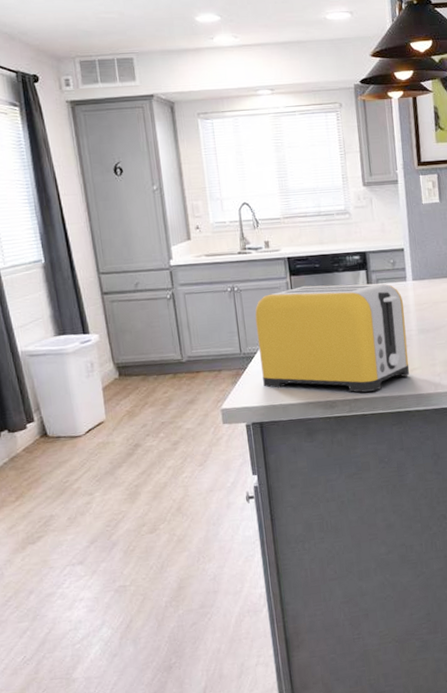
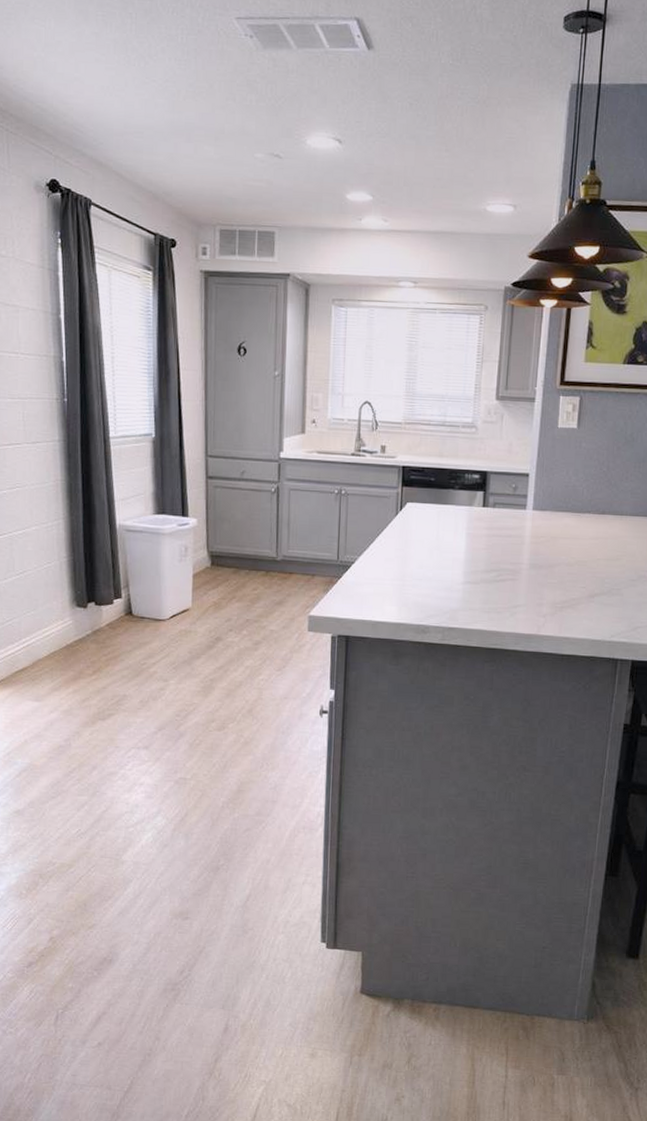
toaster: present [255,283,410,393] -> none [356,499,519,623]

